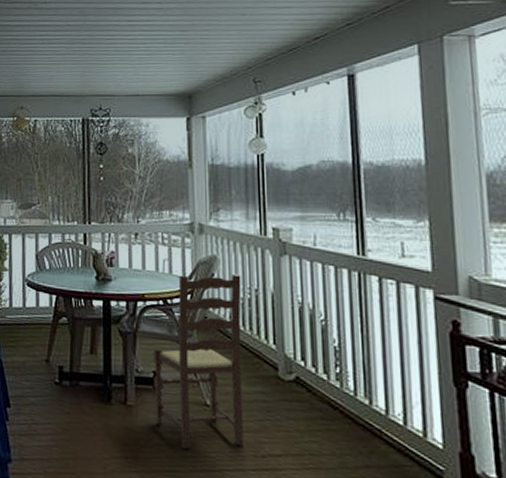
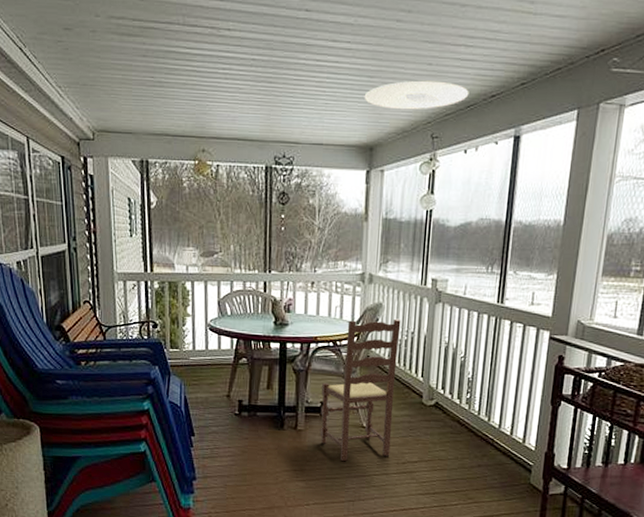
ceiling light: none [178,28,290,59] -> present [364,80,469,110]

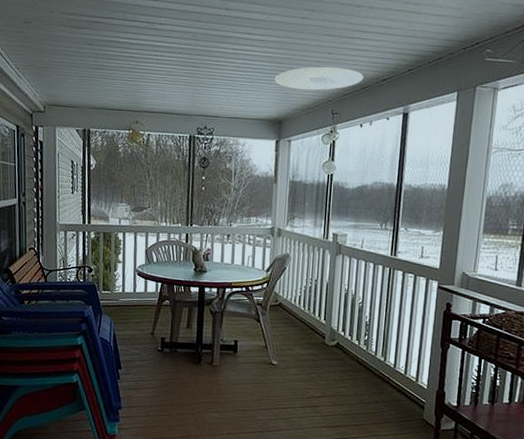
dining chair: present [320,318,401,462] -> none [233,268,306,396]

